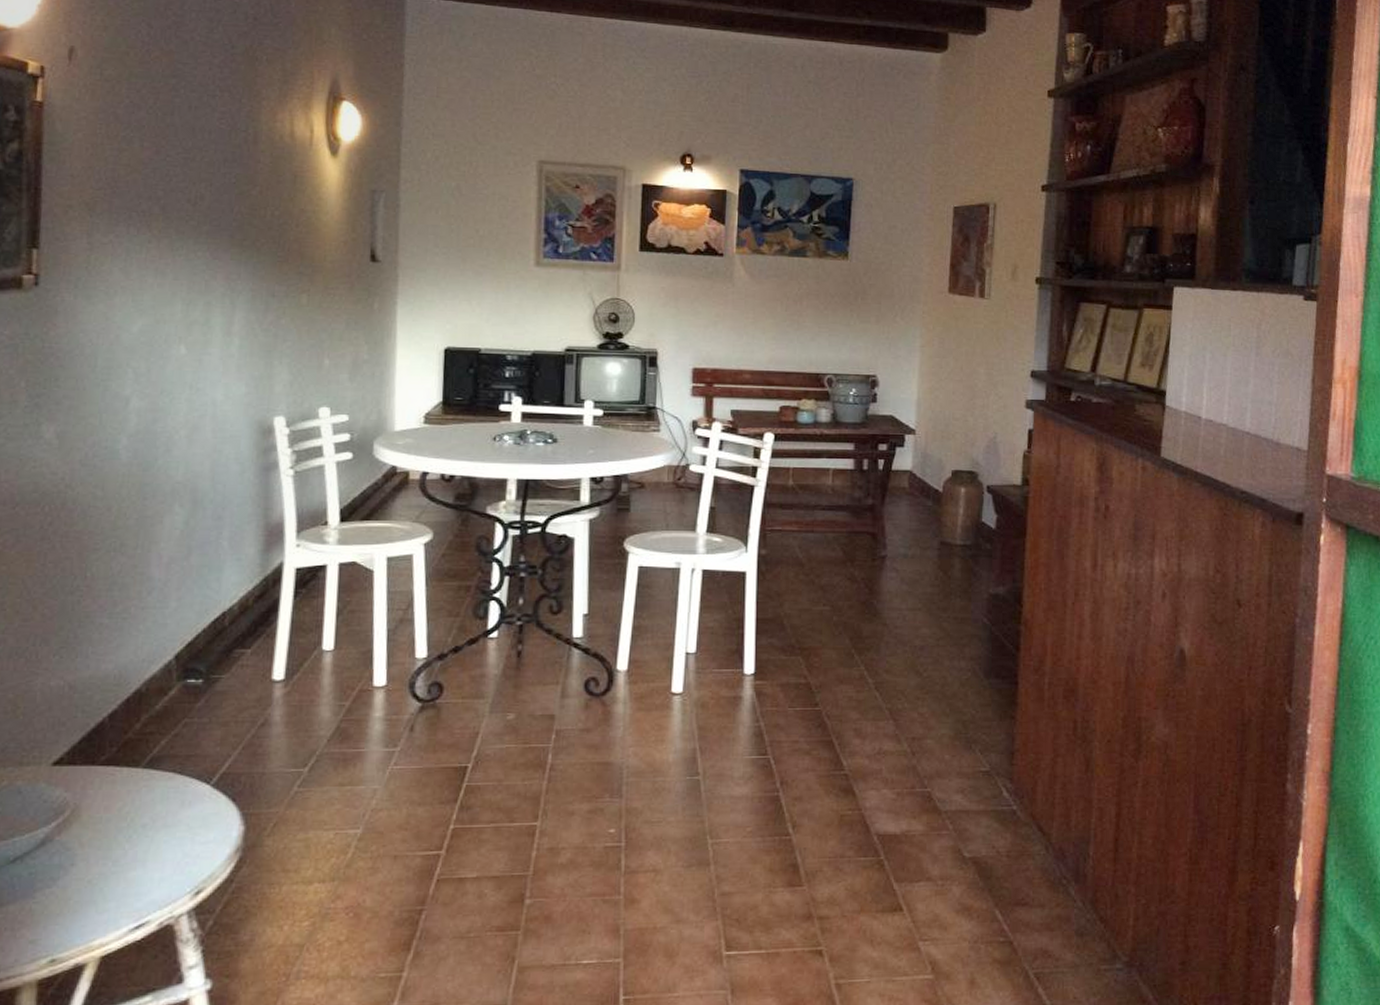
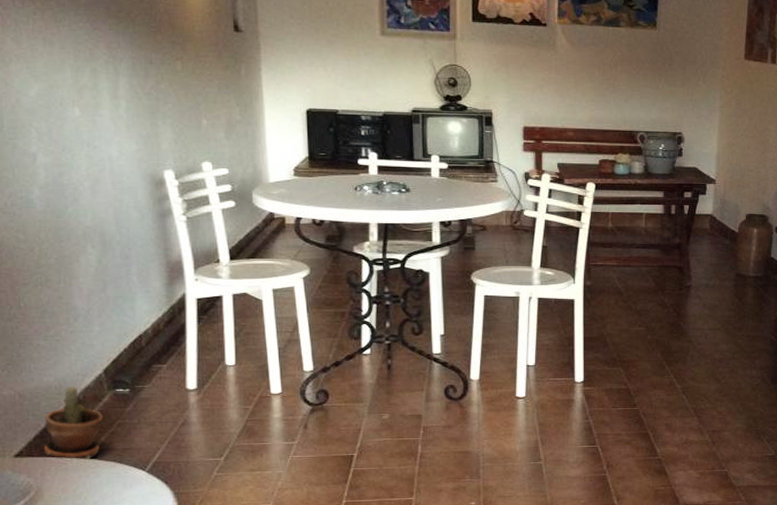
potted plant: none [89,676,167,770] -> present [43,387,103,460]

